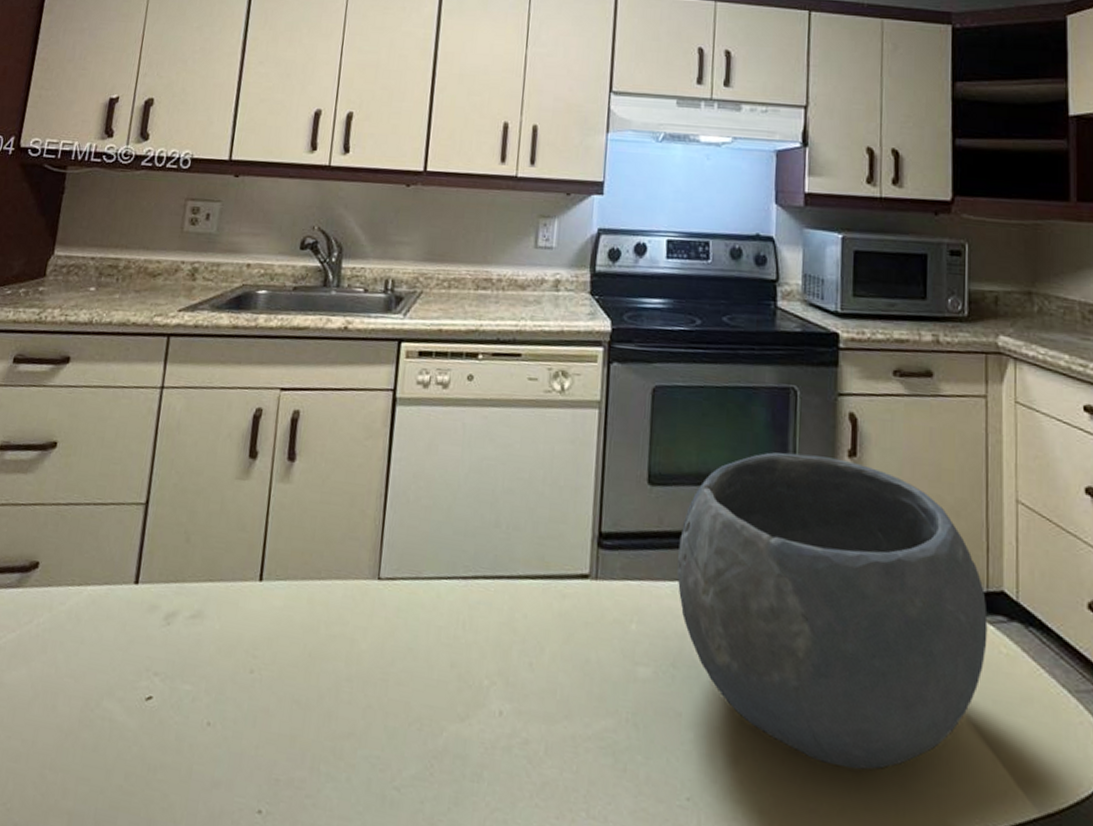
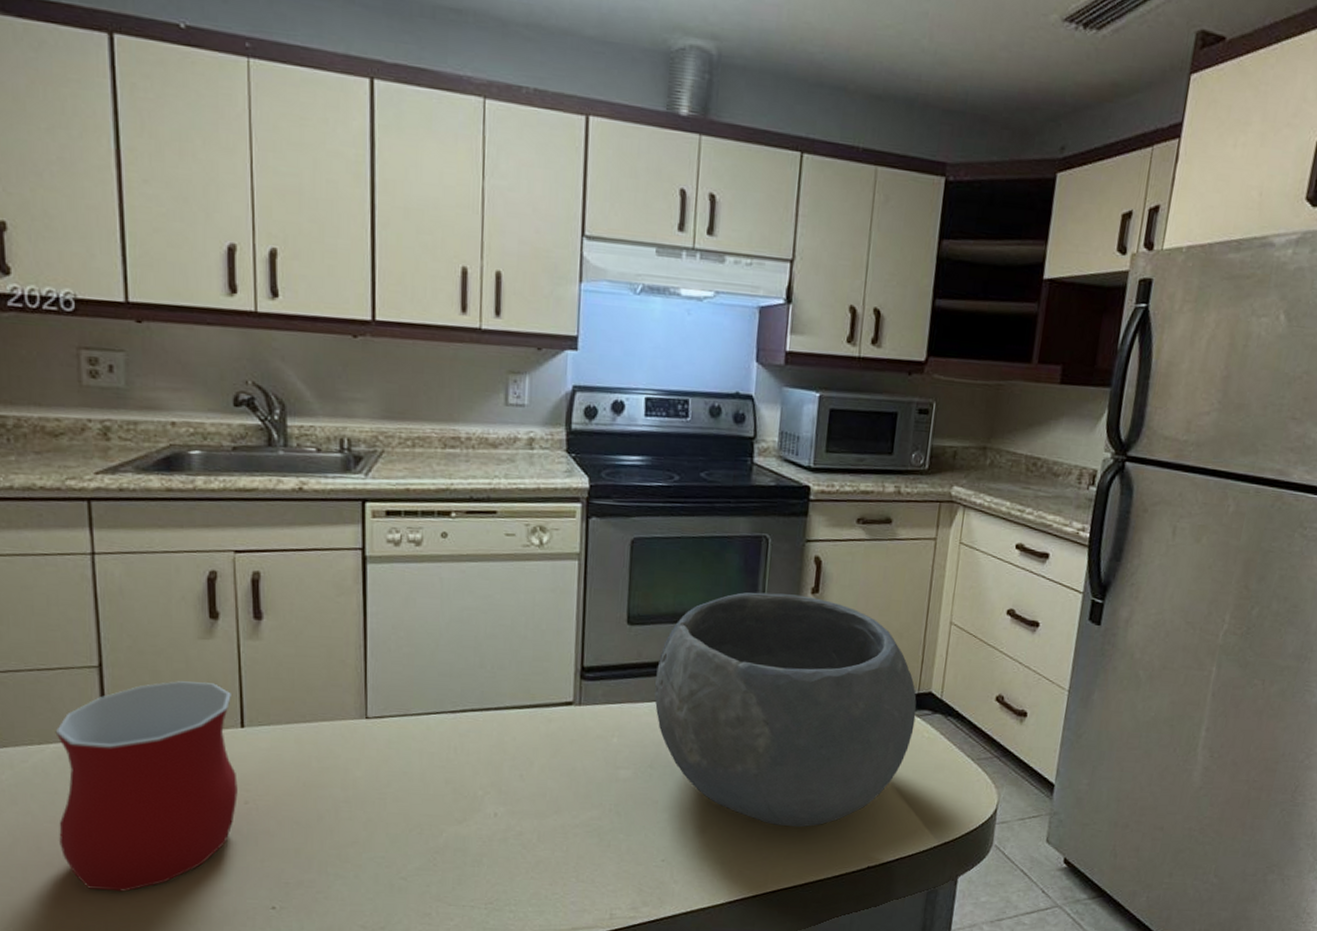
mug: none [73,524,256,771] -> present [55,681,238,892]

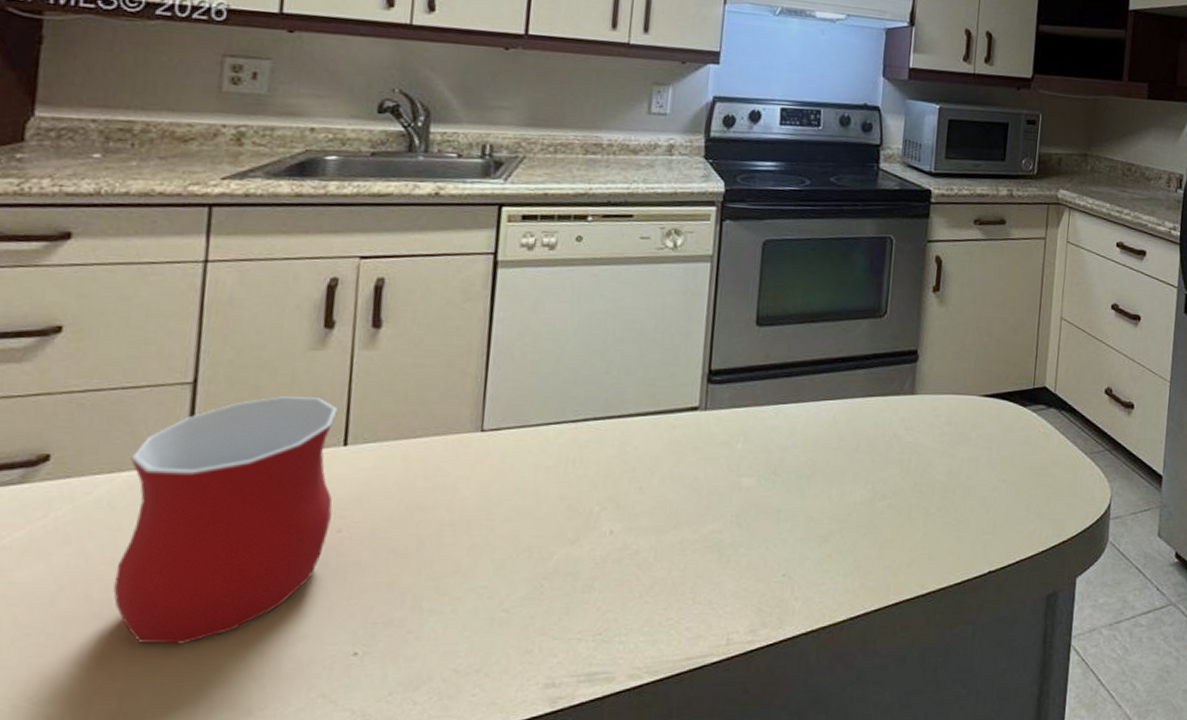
bowl: present [654,592,917,828] -> none [780,291,1032,532]

